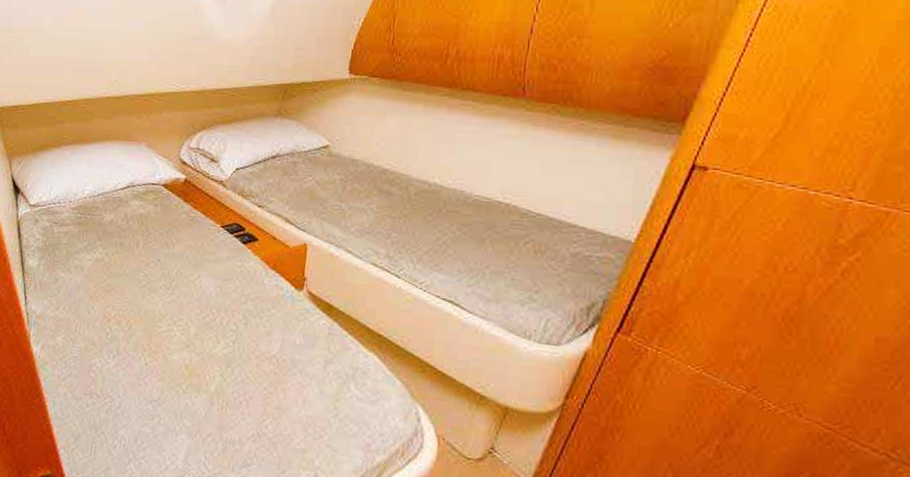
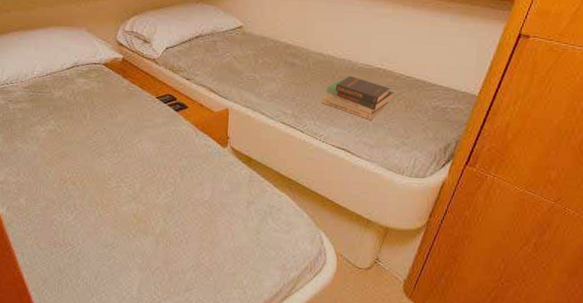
books: none [424,209,520,267] -> present [321,75,395,120]

